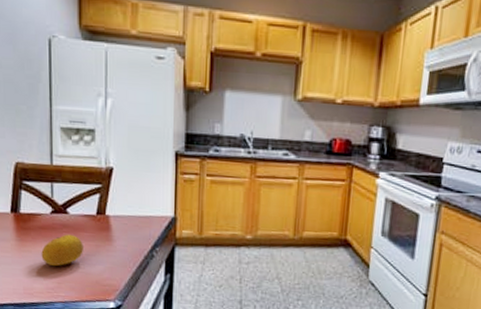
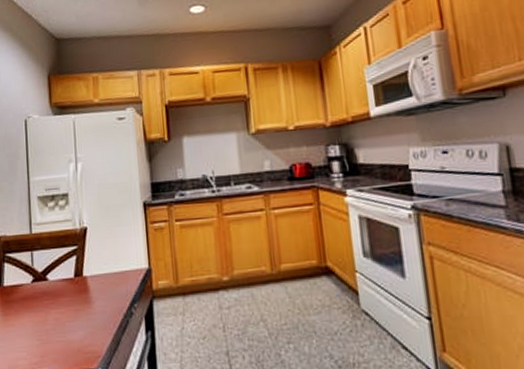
fruit: present [41,234,83,267] -> none [24,301,64,339]

